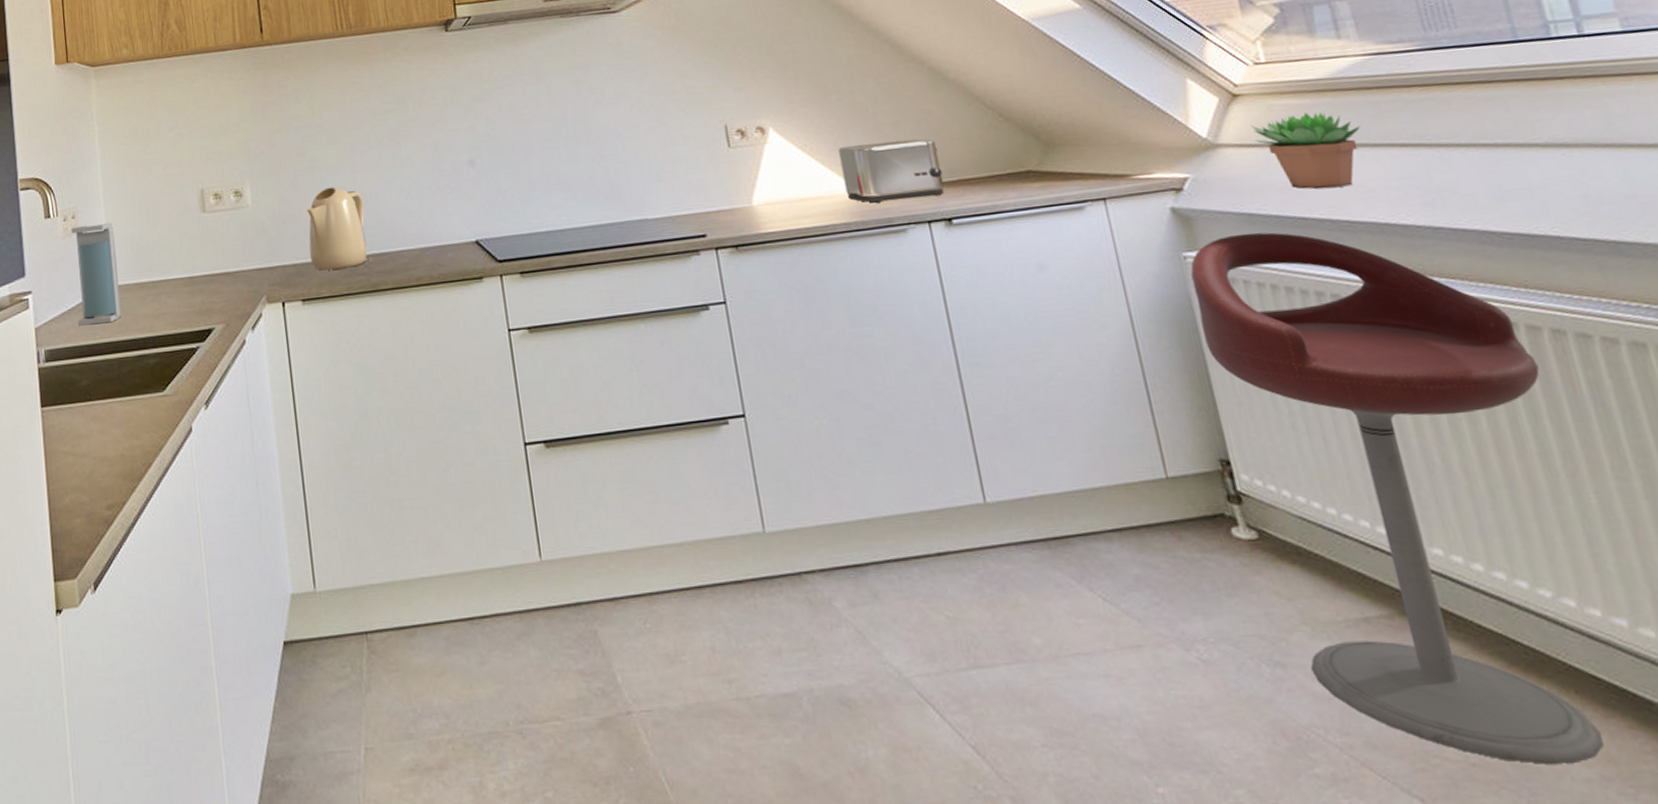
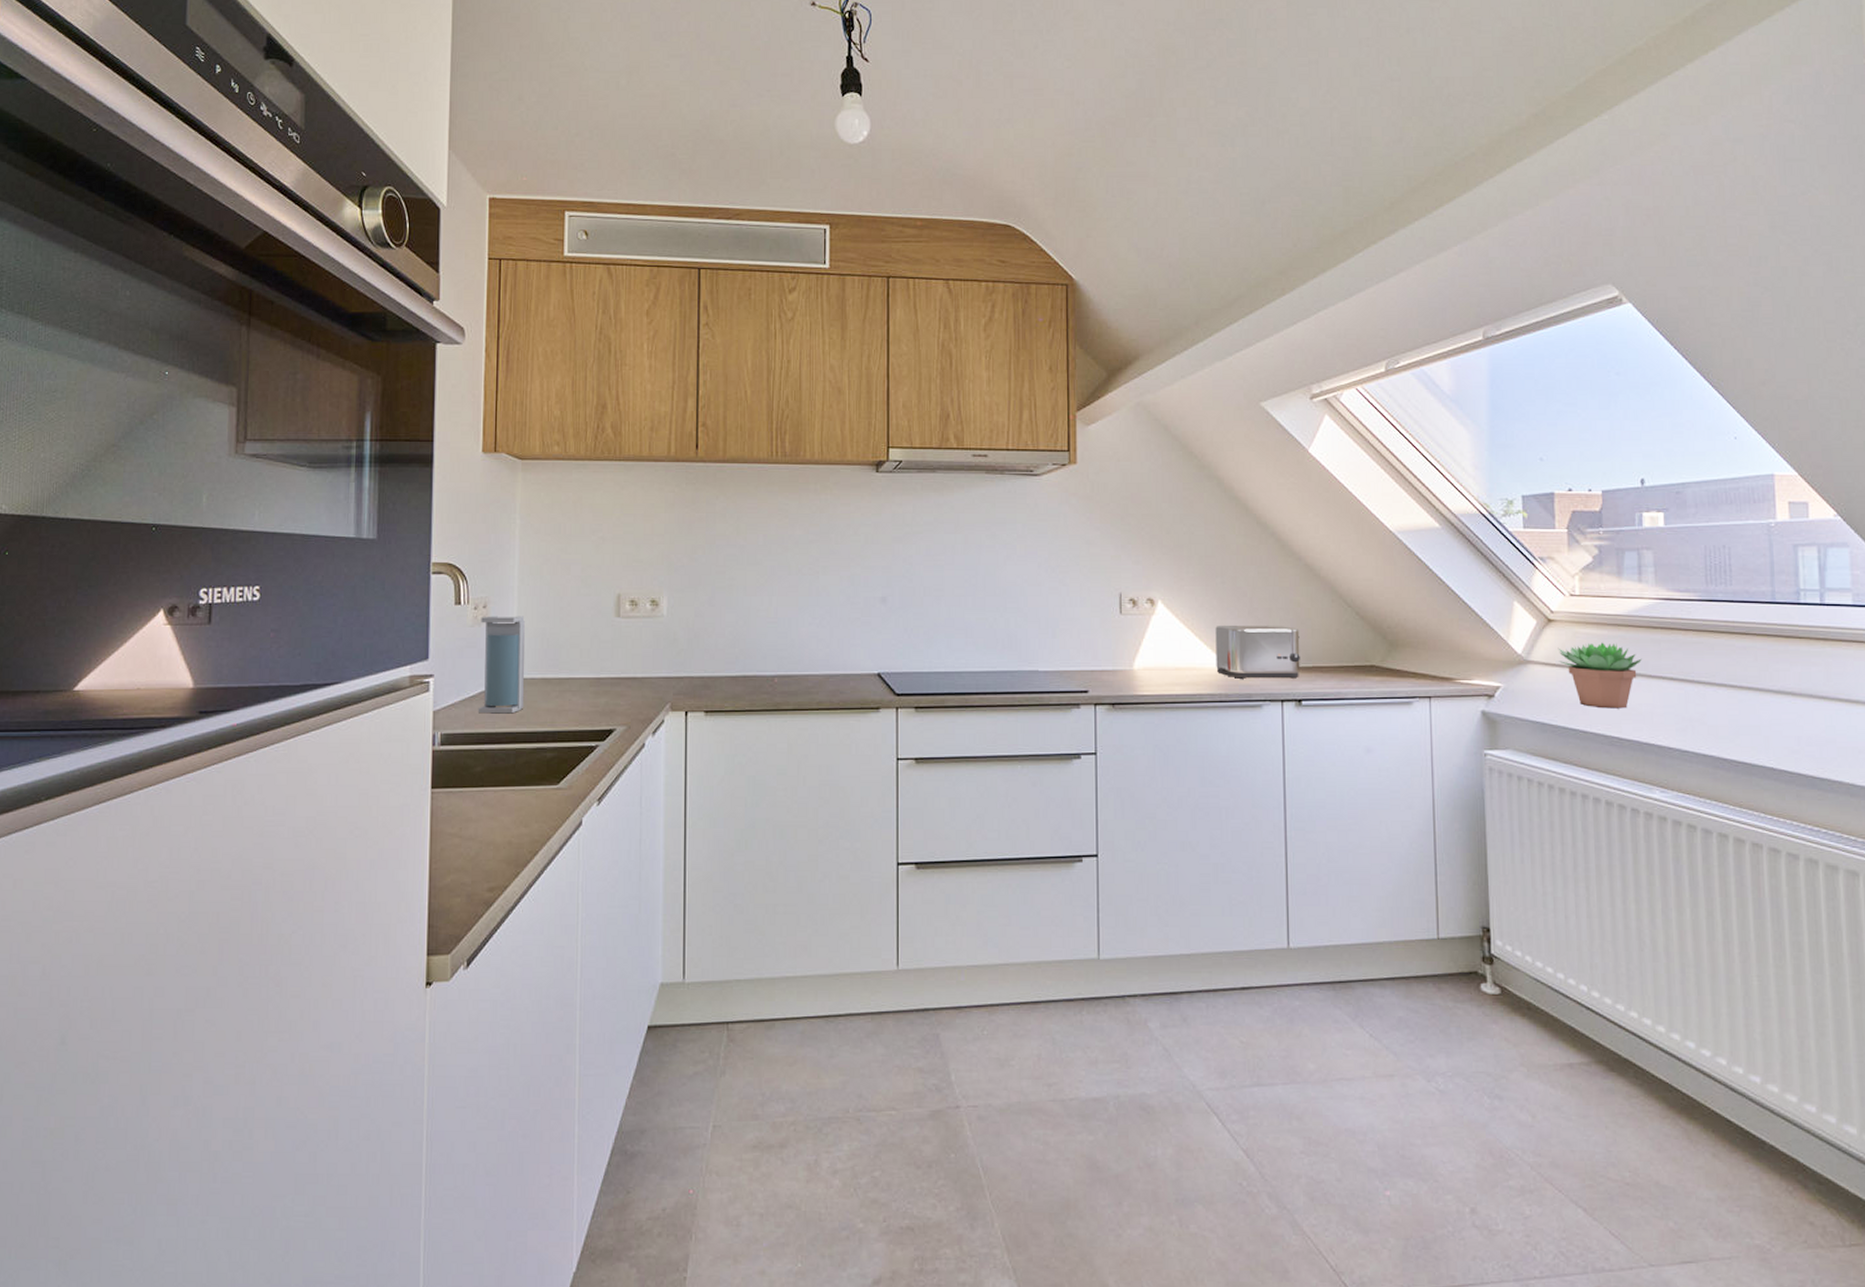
kettle: present [307,186,367,271] -> none [717,607,776,685]
bar stool: present [1190,232,1604,764] -> none [1487,739,1737,1186]

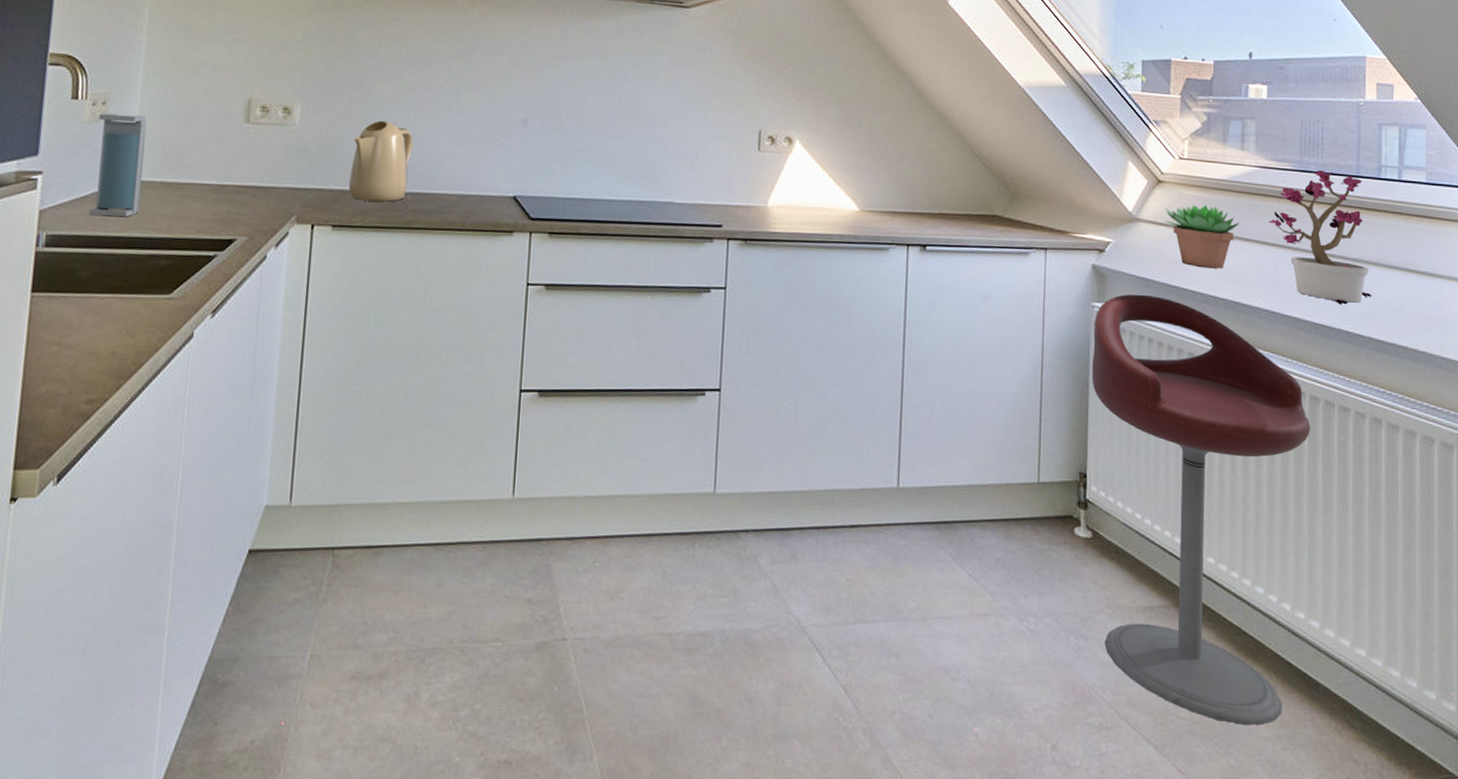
kettle: none [717,607,776,685] -> present [348,120,413,202]
toaster: present [1215,625,1300,679] -> none [847,168,929,224]
bar stool: none [1487,739,1737,1186] -> present [1092,294,1310,725]
potted plant: none [1675,598,1798,740] -> present [1269,169,1372,305]

